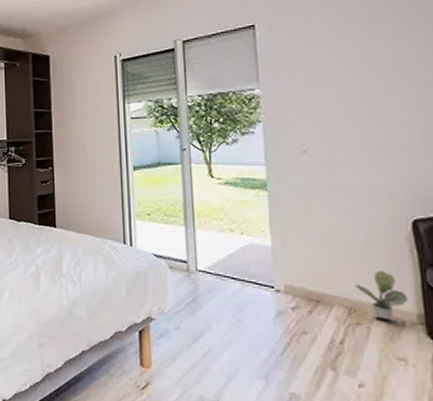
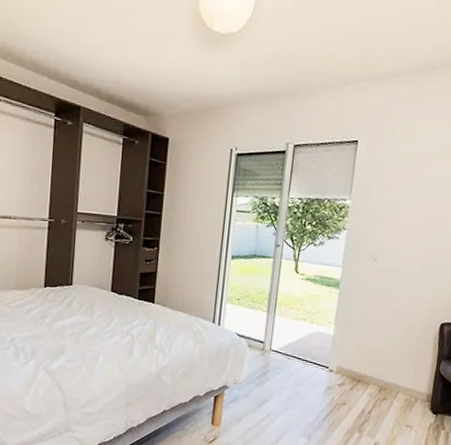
potted plant: present [354,270,408,319] -> none [388,360,424,397]

